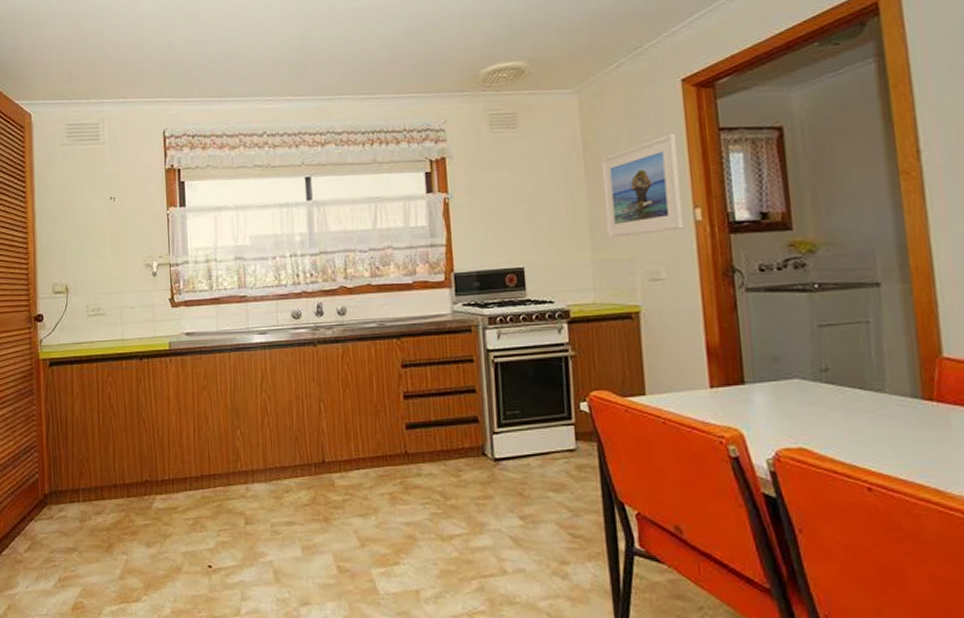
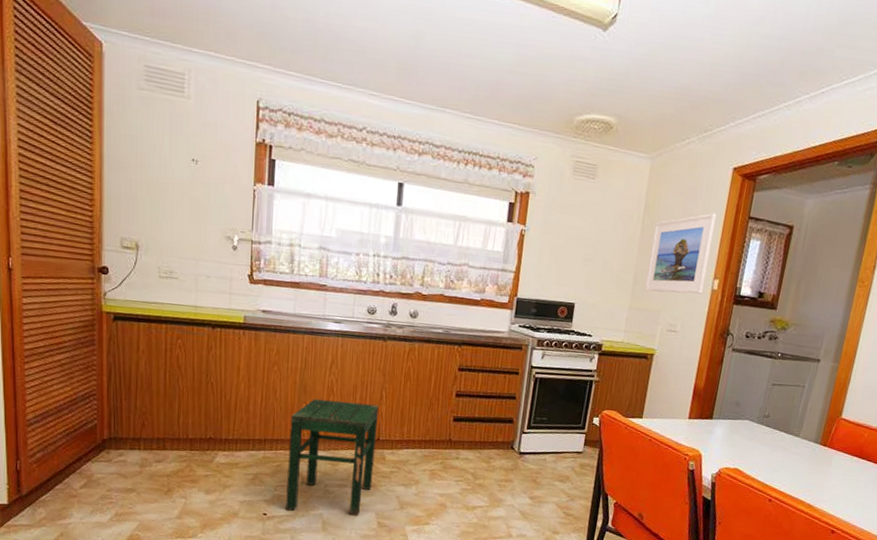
stool: none [226,420,324,561] -> present [285,398,379,516]

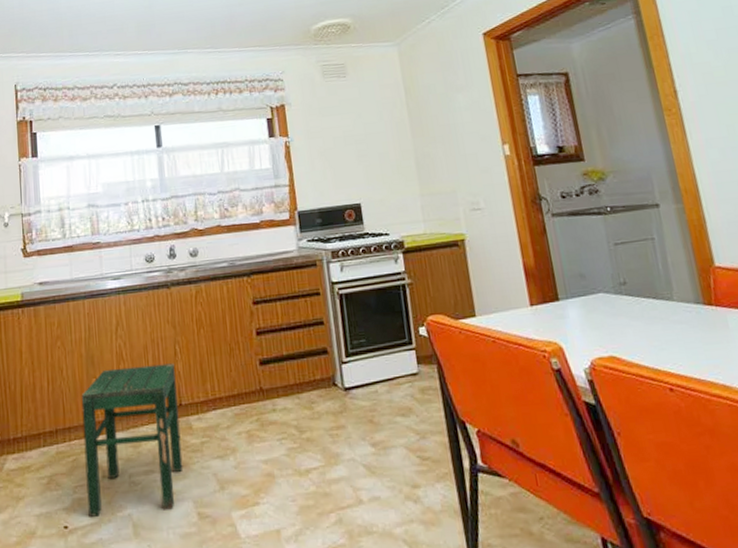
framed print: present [645,212,716,294] -> none [421,79,496,174]

